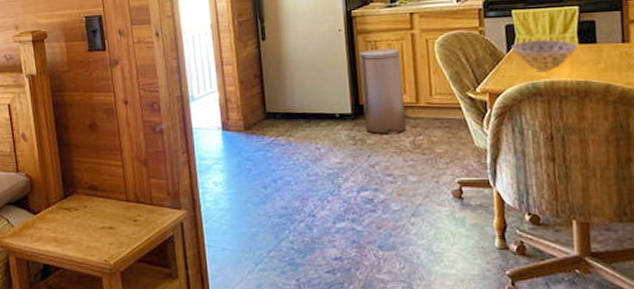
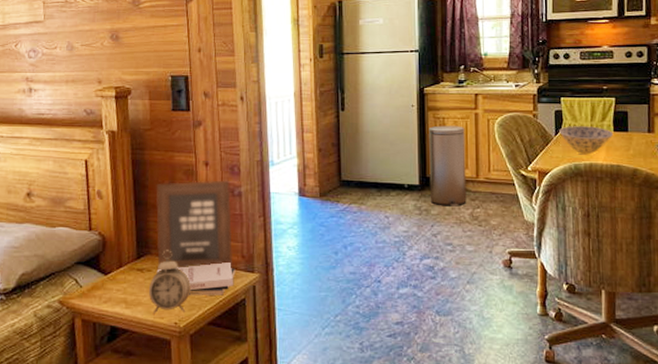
picture frame: none [77,117,159,207] -> present [155,180,233,269]
alarm clock: none [77,189,118,252] -> present [148,250,191,314]
books: none [84,199,162,234] -> present [156,261,236,296]

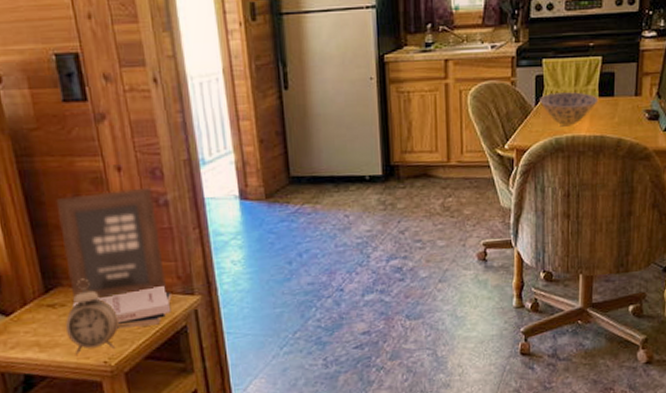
pedal bin: present [429,125,467,207] -> none [391,100,437,199]

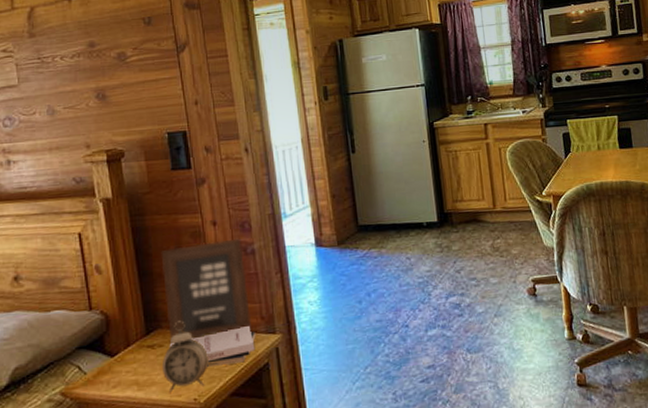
bowl: present [540,92,599,127] -> none [568,145,620,175]

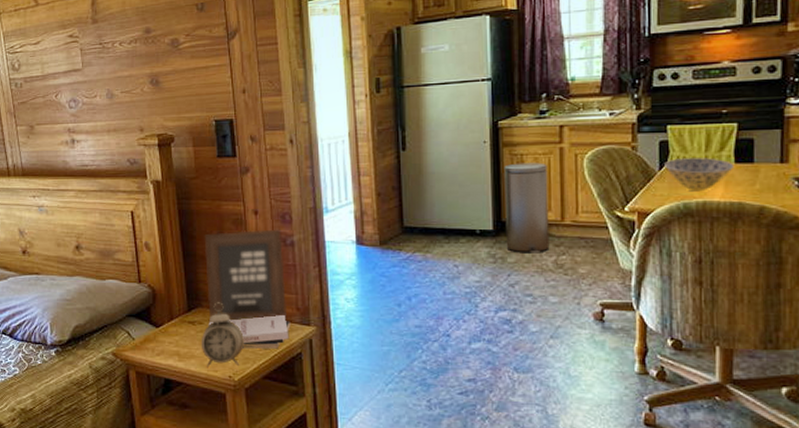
pedal bin: none [442,157,487,241] -> present [504,162,550,254]
bowl: none [568,145,620,175] -> present [664,158,735,192]

